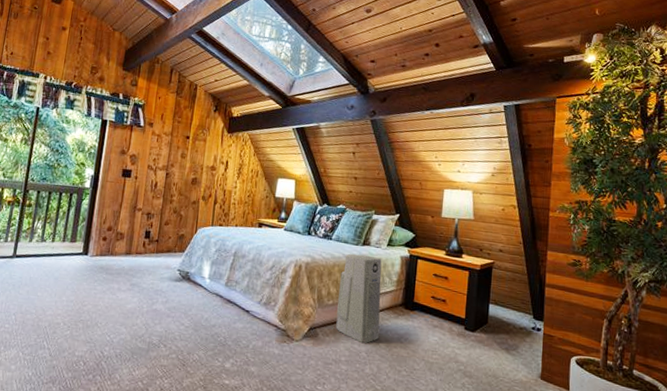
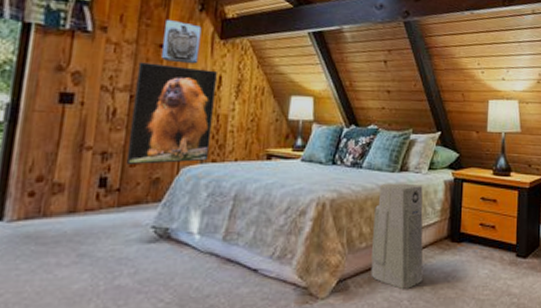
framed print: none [163,149,225,225] -> present [127,62,217,165]
wall sculpture: none [188,118,215,152] -> present [162,20,202,64]

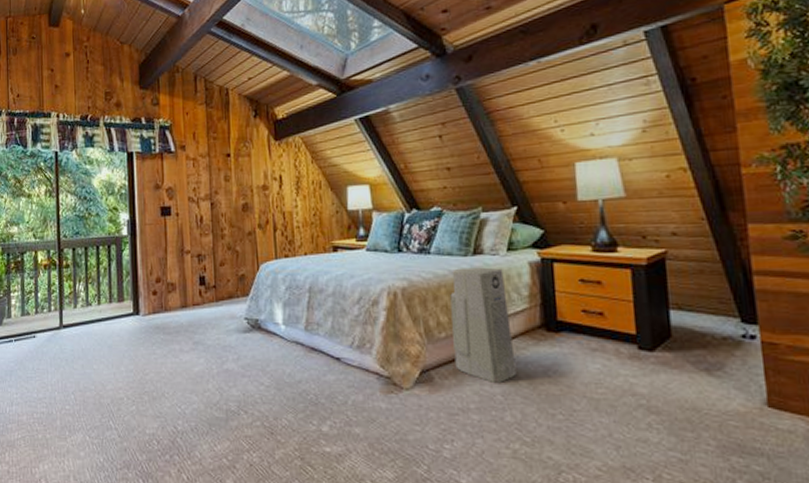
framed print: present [127,62,217,165] -> none [213,171,282,264]
wall sculpture: present [162,20,202,64] -> none [228,130,260,169]

